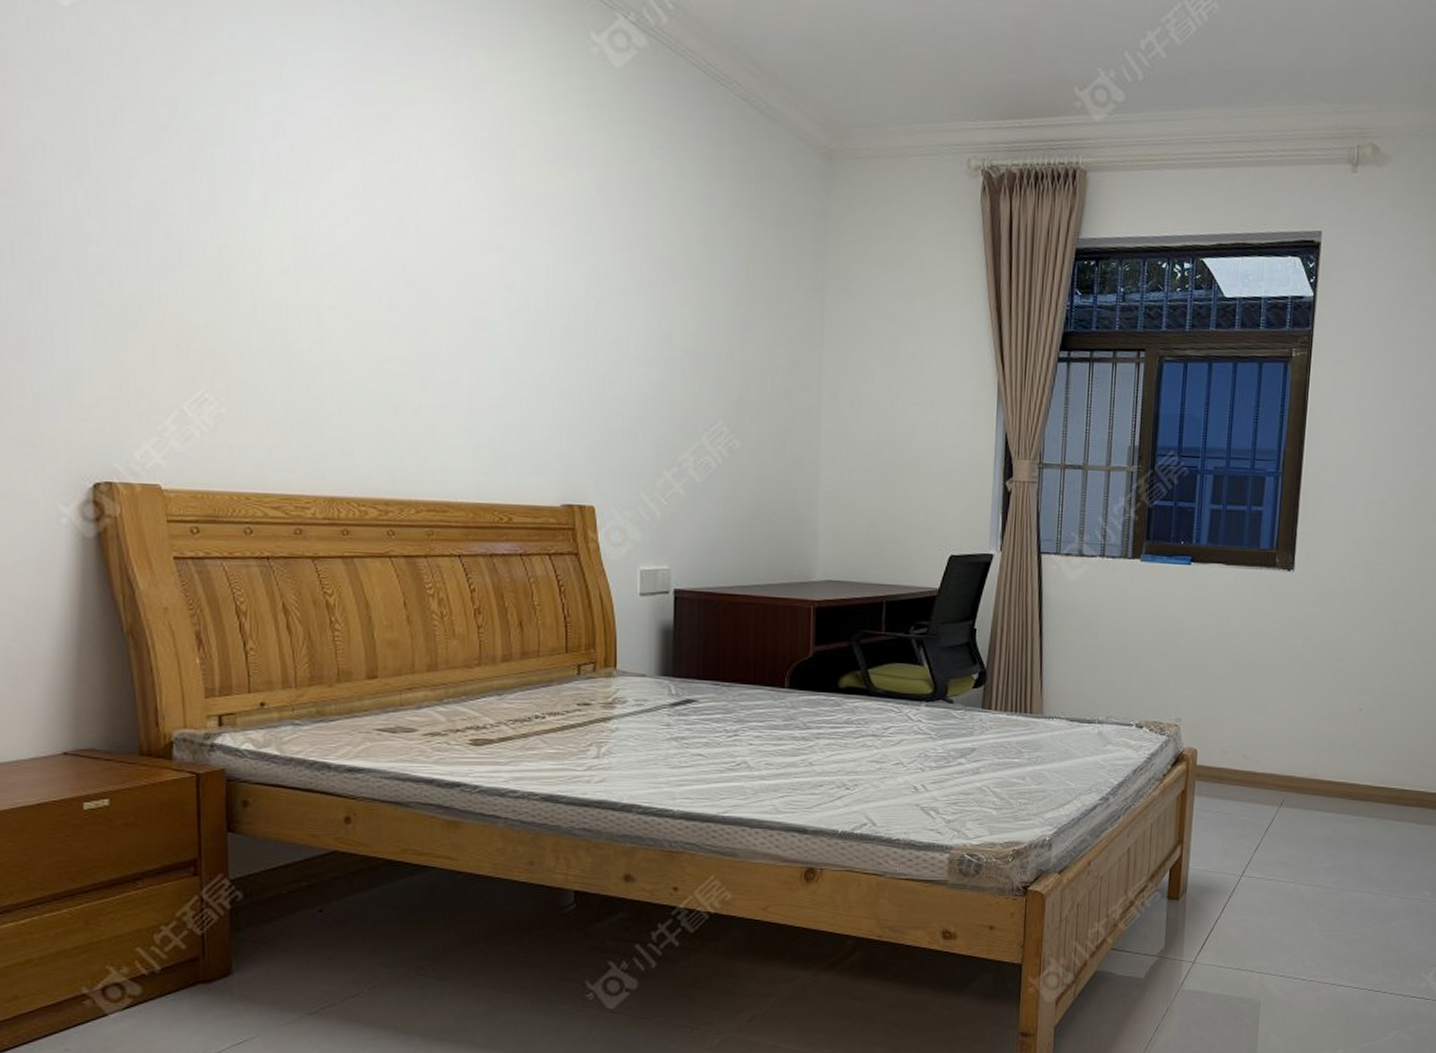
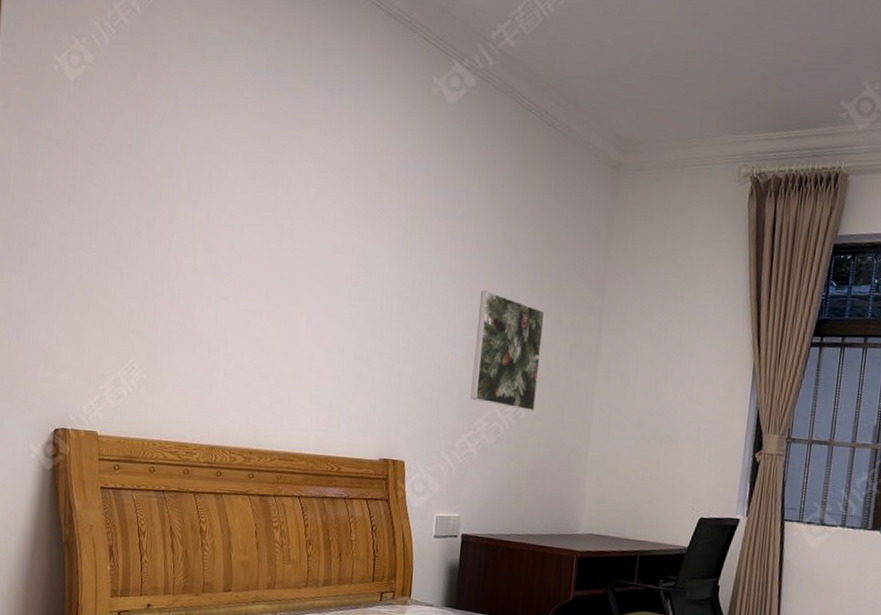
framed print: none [672,298,755,442] -> present [470,290,545,411]

